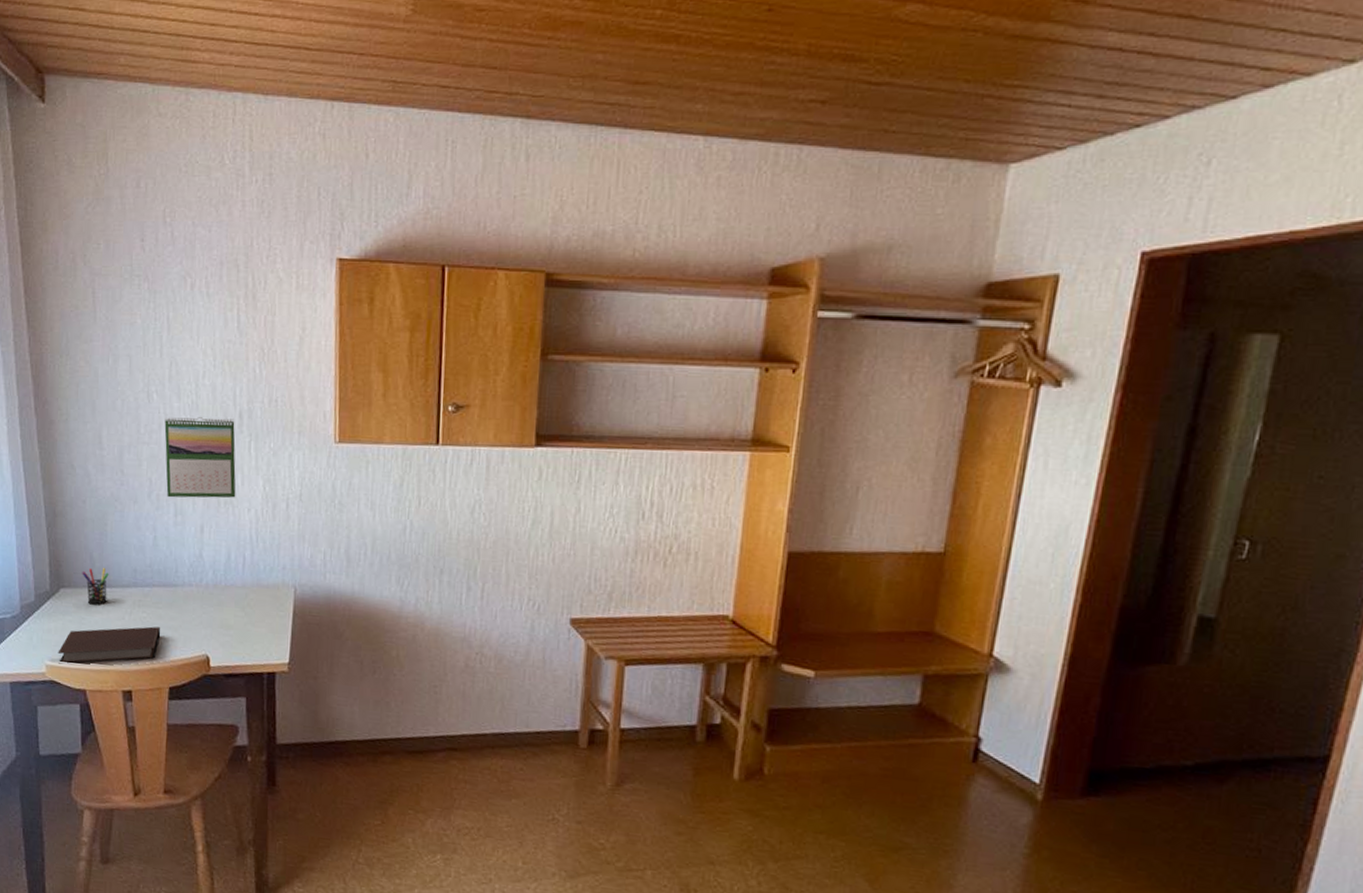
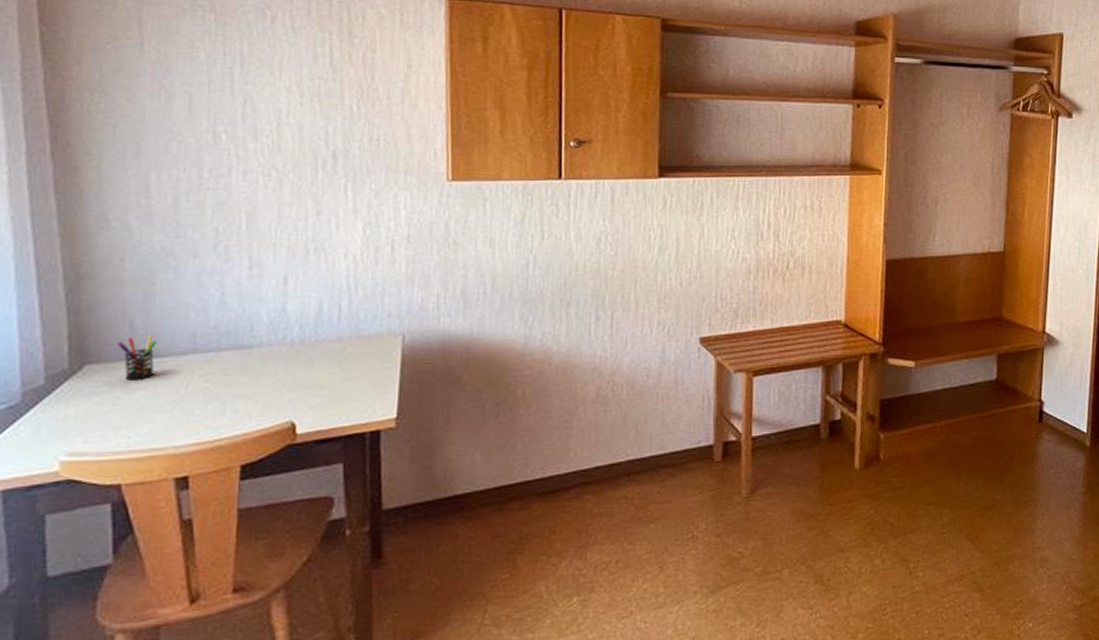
notebook: present [58,626,161,664] -> none [79,397,230,458]
calendar: present [164,417,236,499] -> none [236,159,330,249]

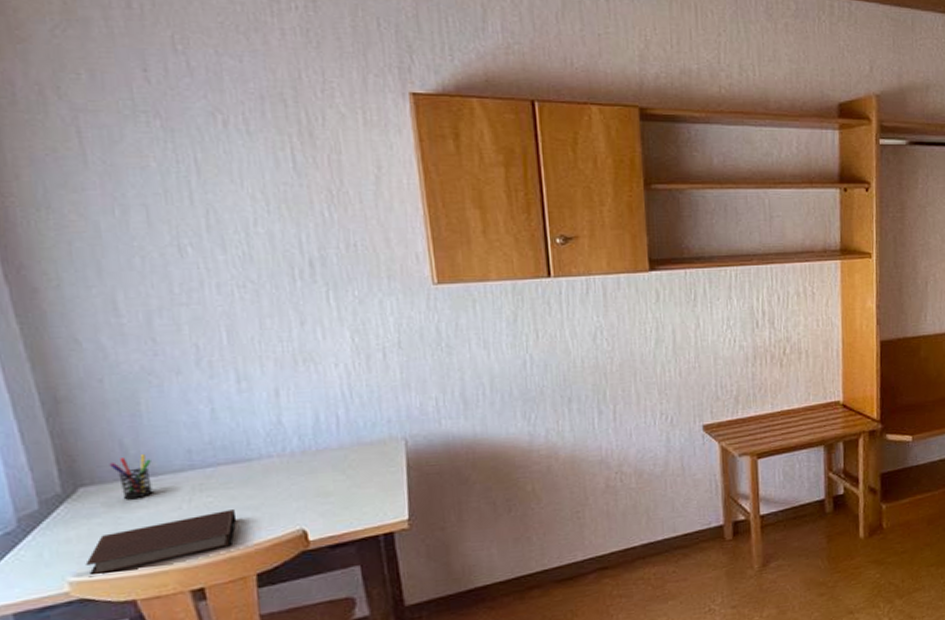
notebook: none [79,397,230,458] -> present [85,510,237,578]

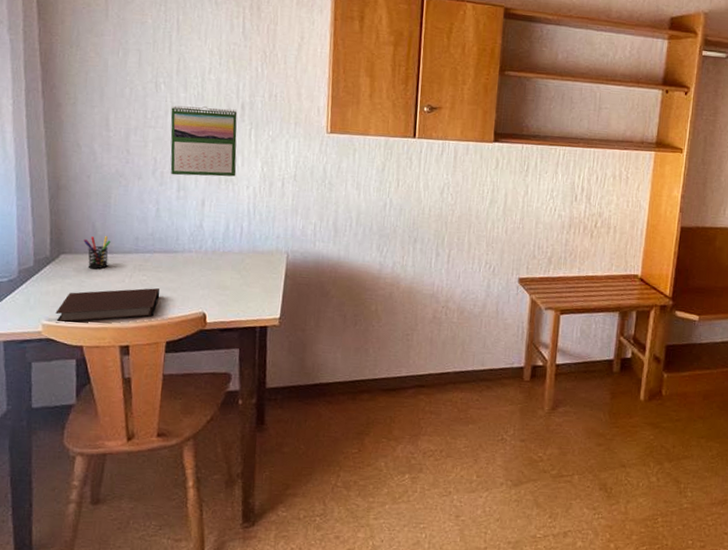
calendar: none [207,268,318,363] -> present [170,105,238,177]

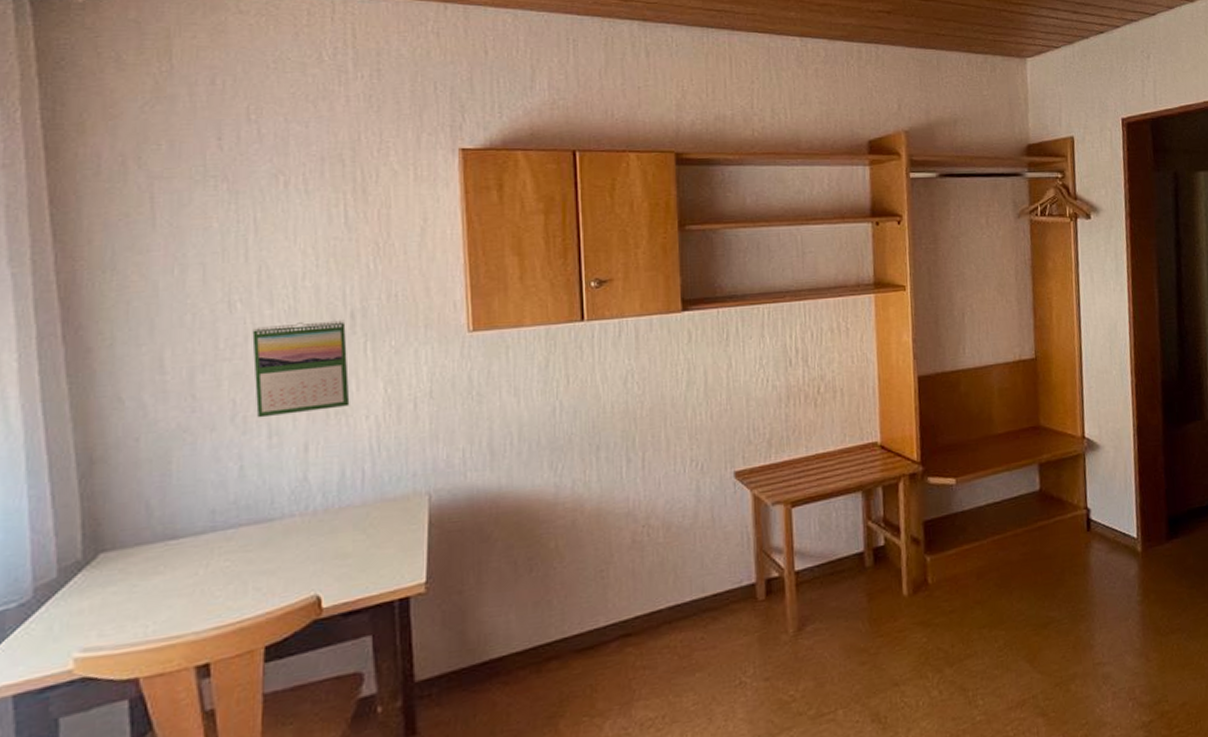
notebook: present [55,288,160,324] -> none [94,575,252,653]
pen holder: present [83,236,111,270] -> none [133,516,175,566]

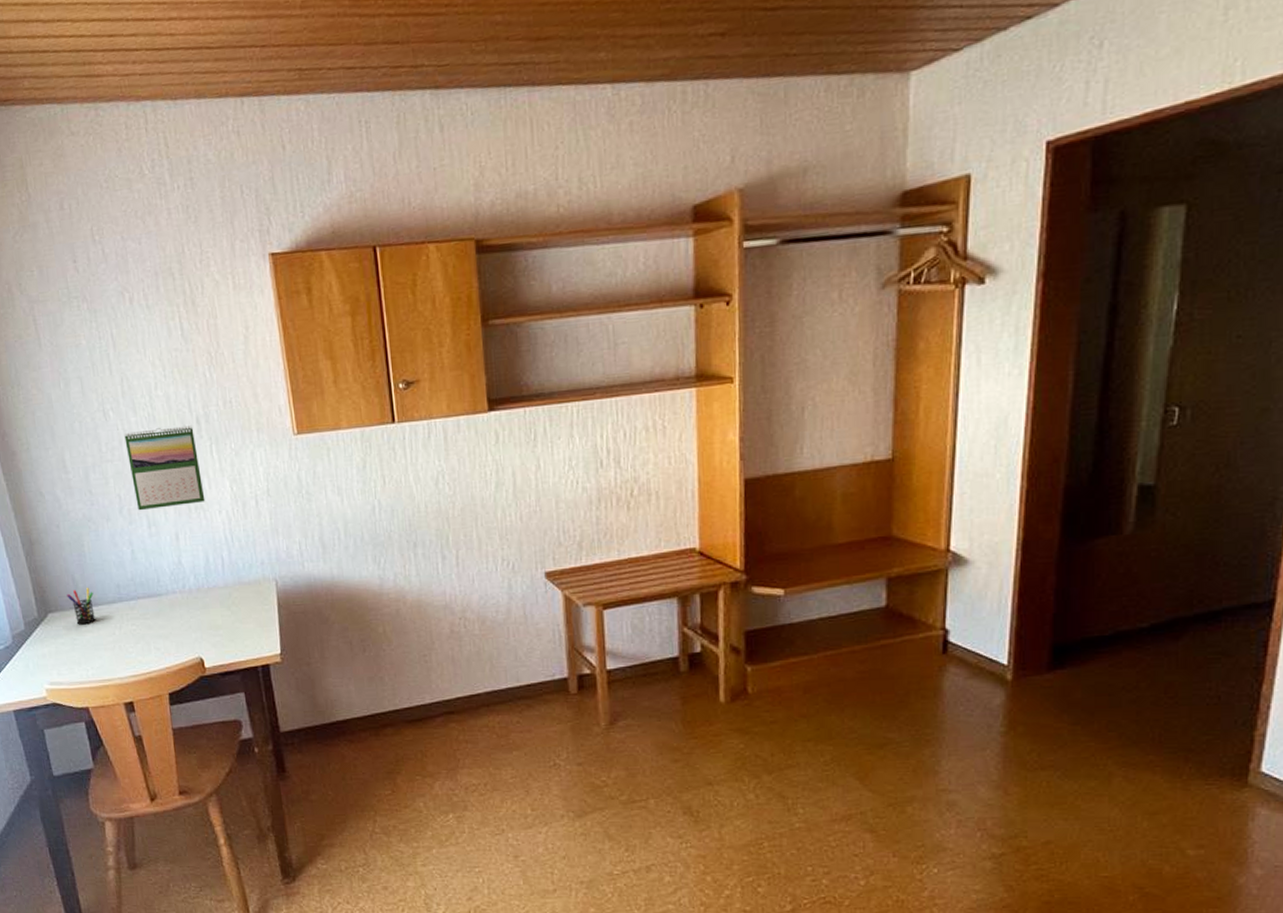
pen holder: none [133,516,175,566] -> present [66,588,96,625]

